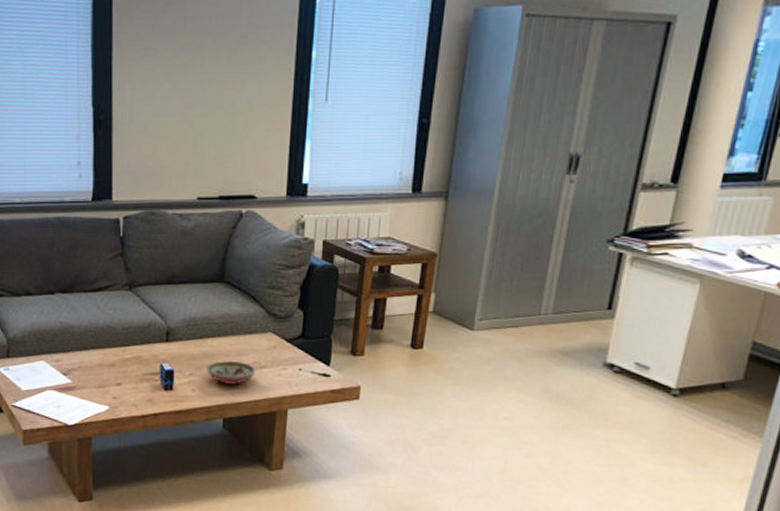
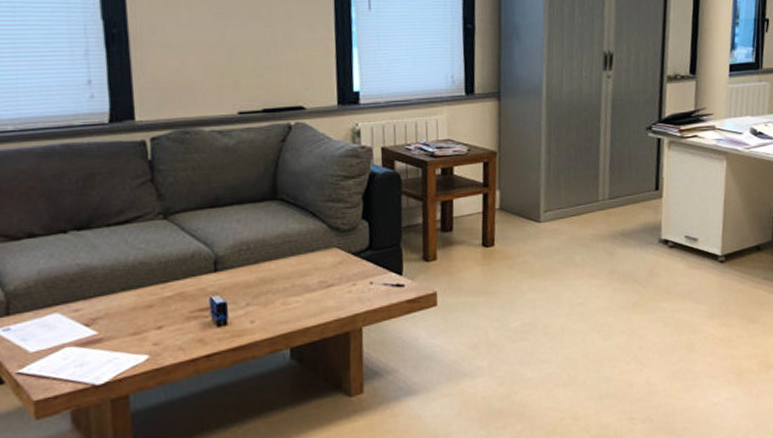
decorative bowl: present [207,361,256,386] -> none [266,283,323,311]

